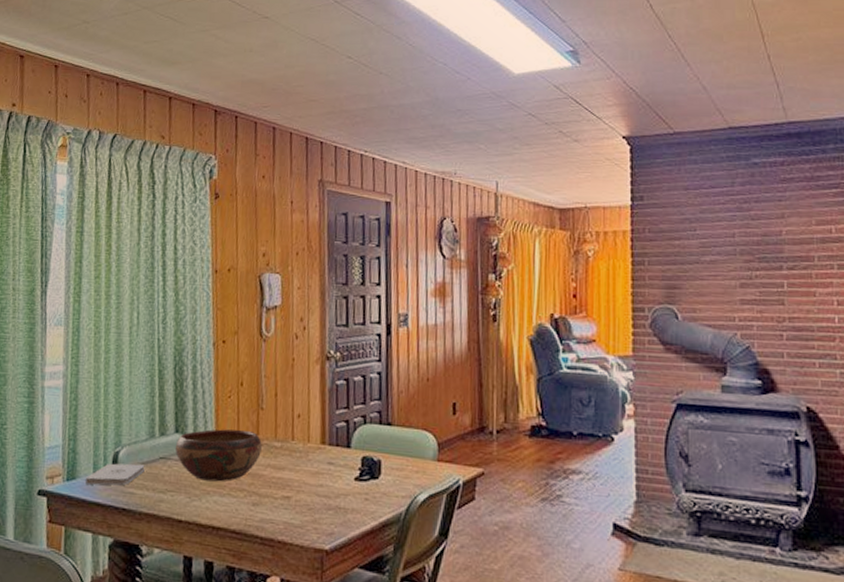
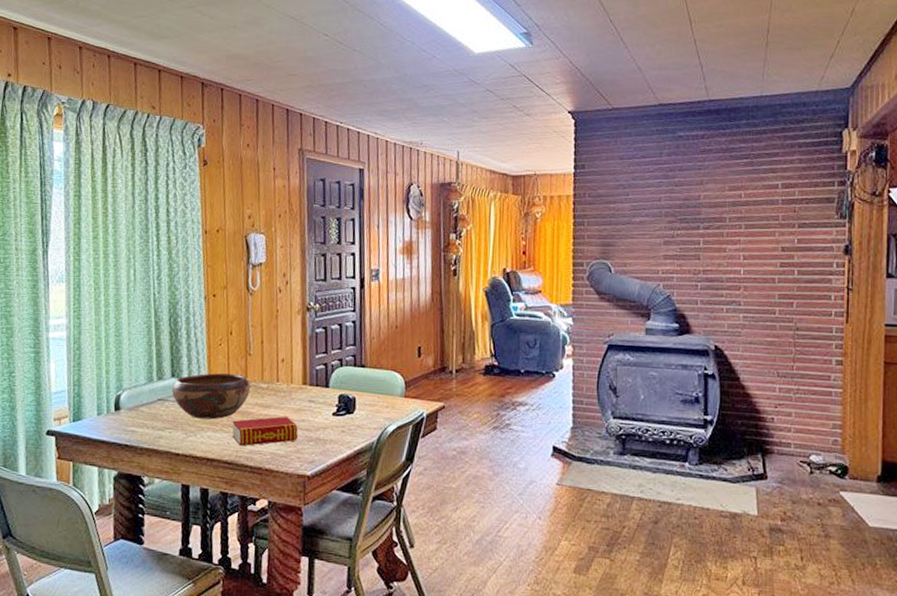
notepad: present [86,463,145,486] -> none [90,405,145,425]
book: none [241,480,315,514] -> present [232,416,298,447]

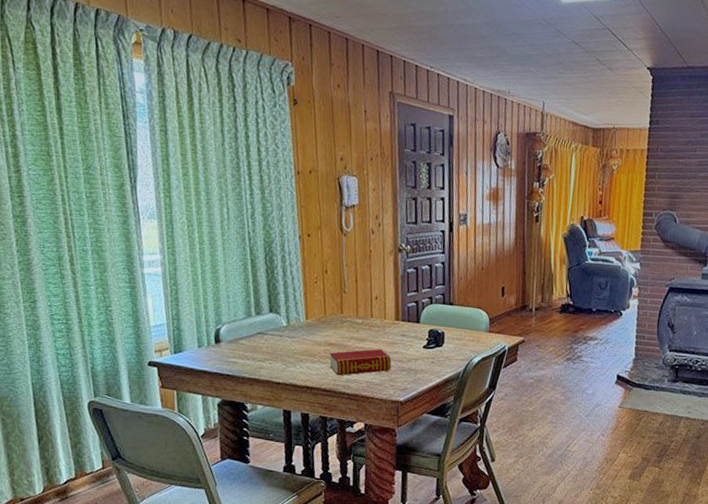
decorative bowl: present [171,373,250,420] -> none [270,309,346,352]

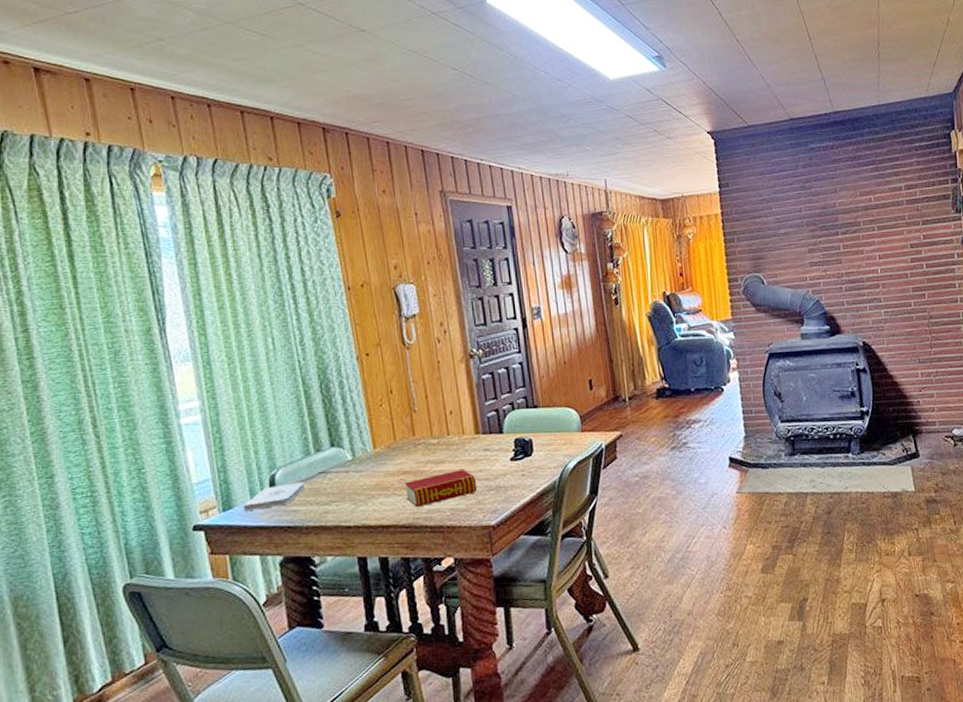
notepad: none [192,338,245,357] -> present [244,482,305,511]

